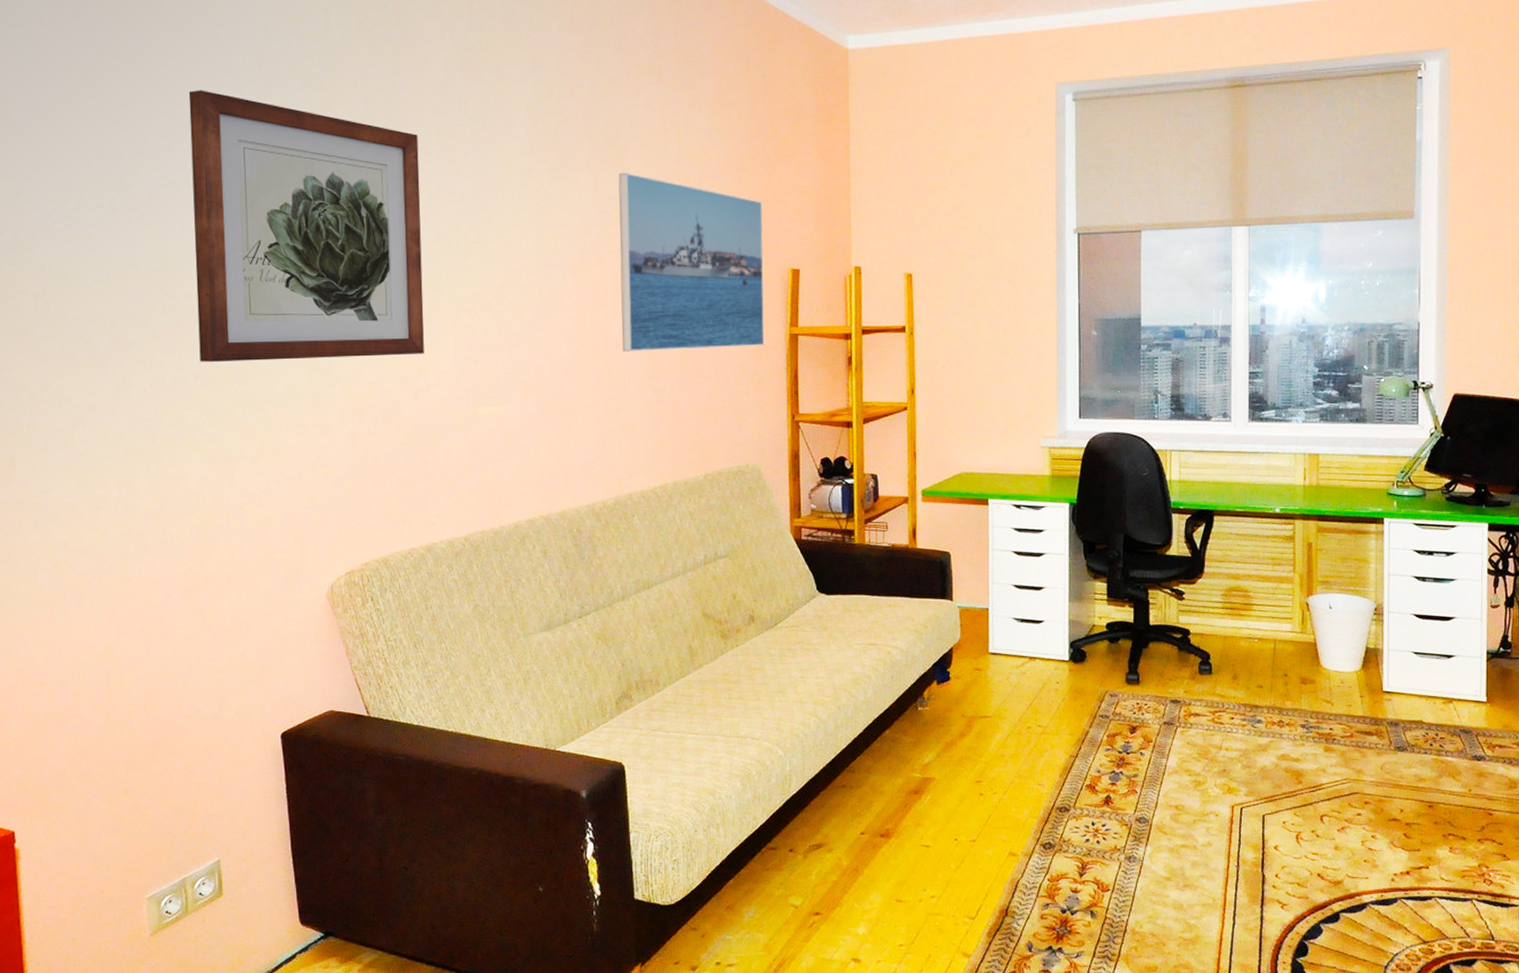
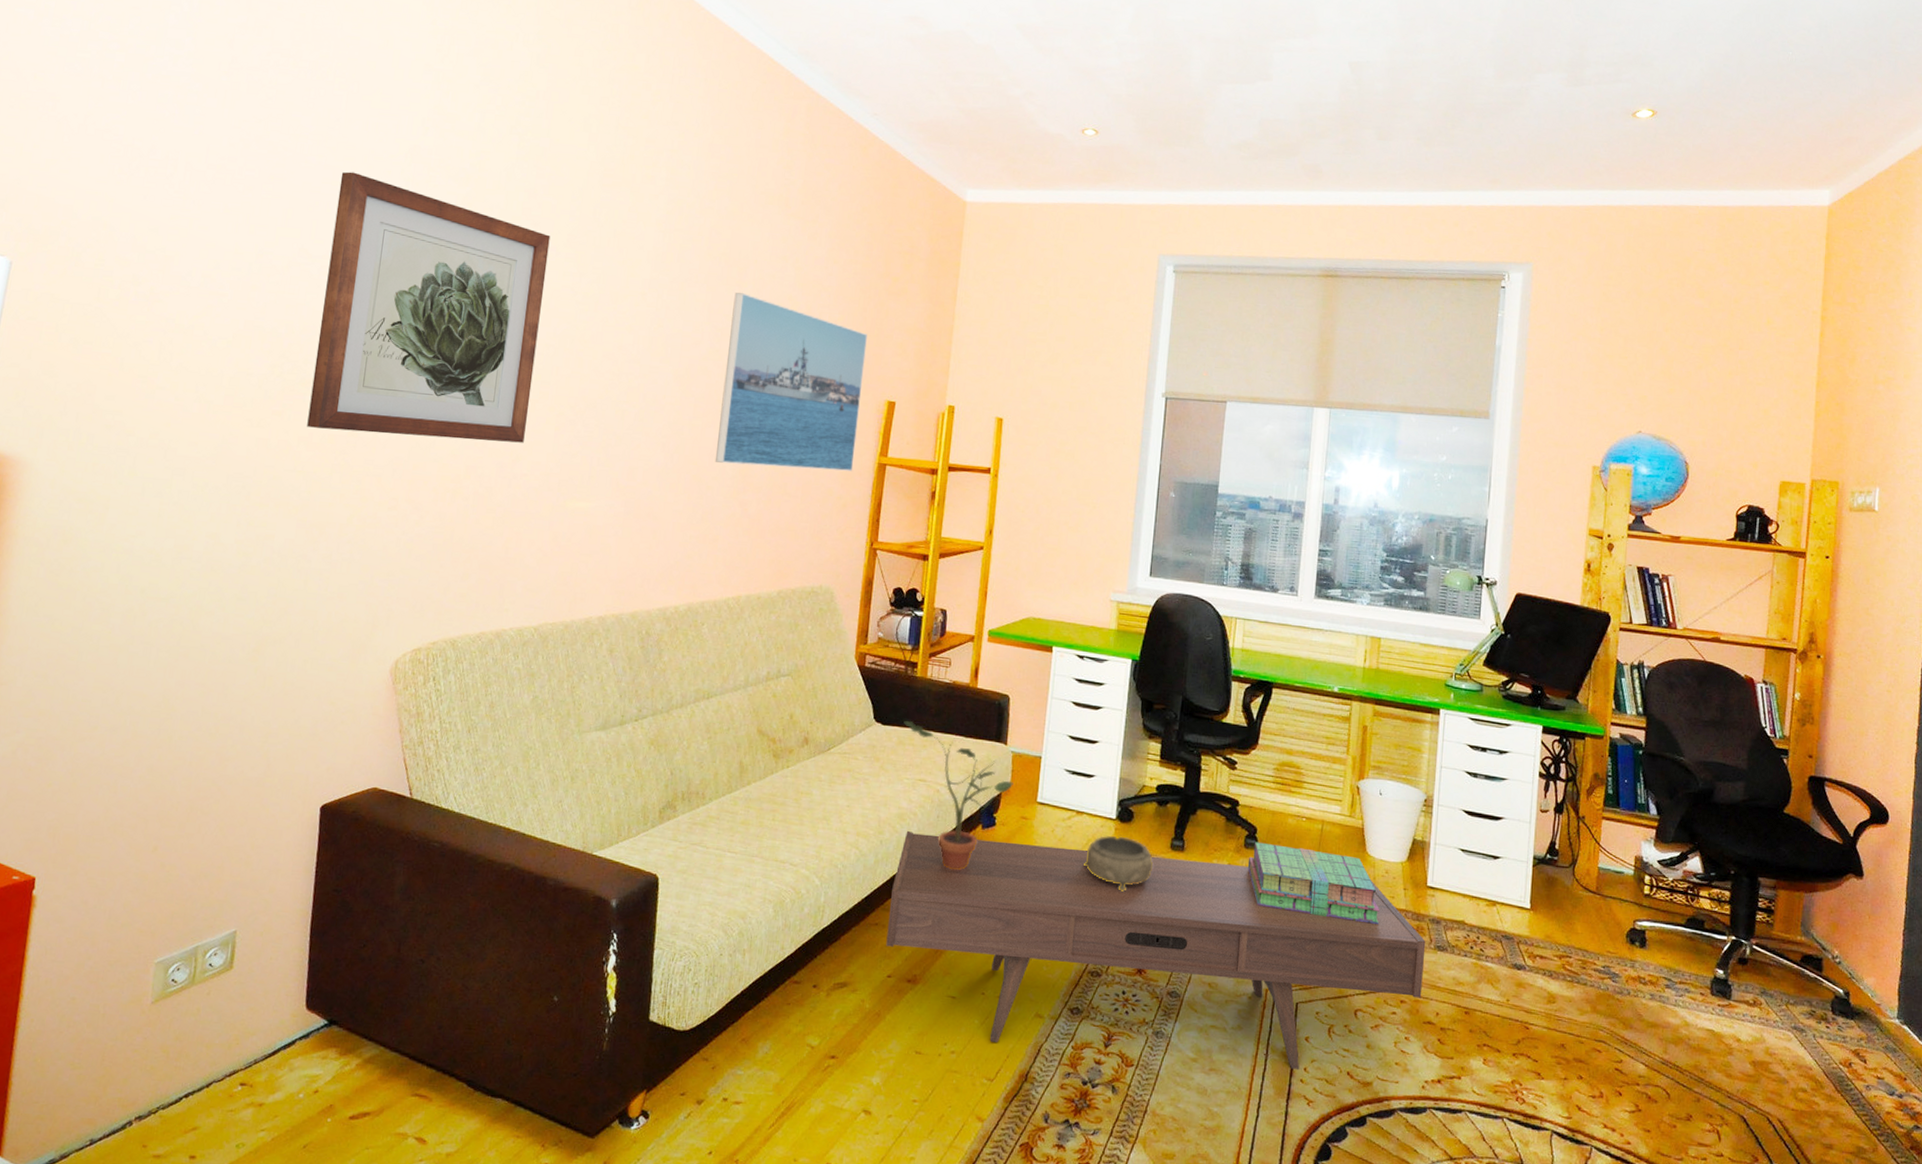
potted plant: none [847,588,963,726] -> present [904,721,1013,870]
coffee table: none [855,691,1386,883] -> present [886,830,1426,1069]
decorative bowl: none [1042,677,1110,729] -> present [1084,836,1153,892]
stack of books: none [1203,667,1339,733] -> present [1247,842,1381,924]

